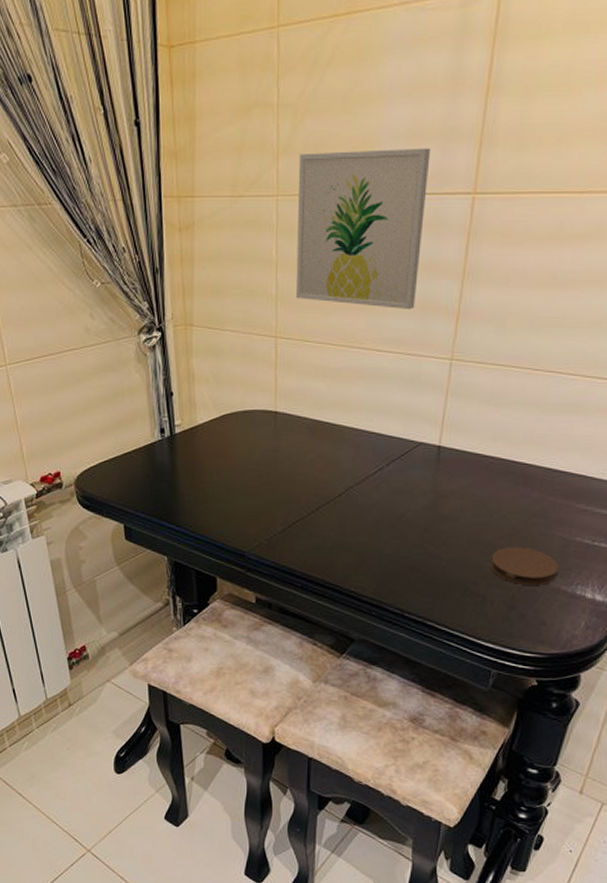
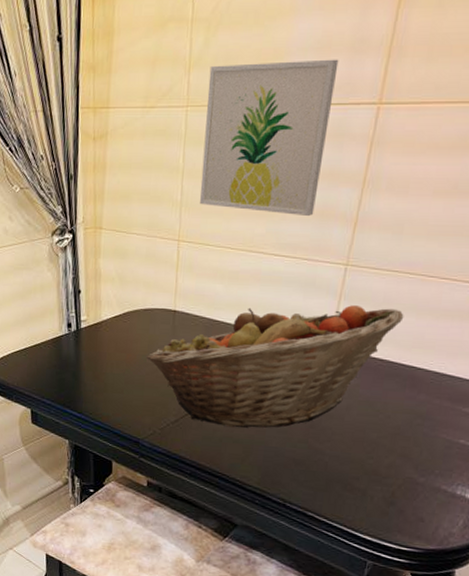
fruit basket: none [248,401,512,535] -> present [147,305,404,428]
coaster: present [490,546,559,585] -> none [372,445,441,484]

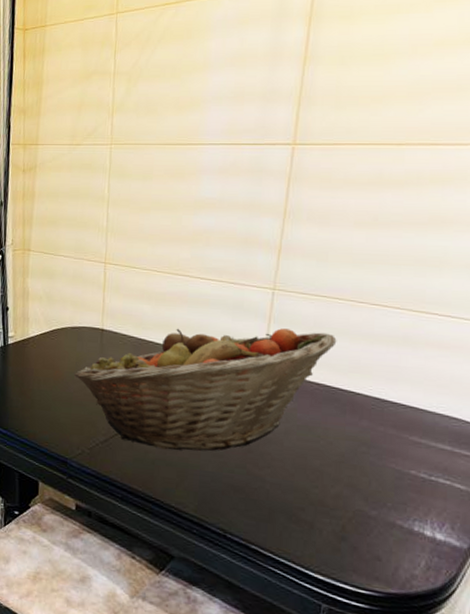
wall art: present [200,59,339,216] -> none [125,106,252,243]

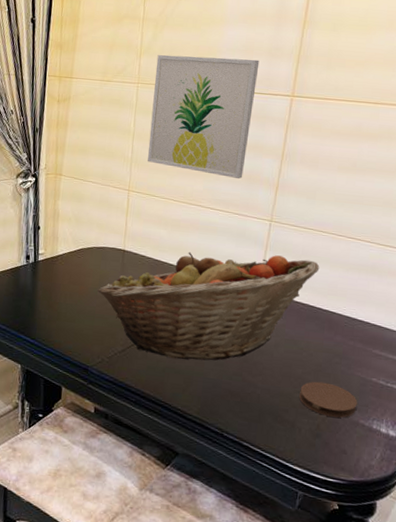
wall art: none [125,106,252,243] -> present [147,54,260,179]
coaster: none [318,474,393,518] -> present [299,381,358,418]

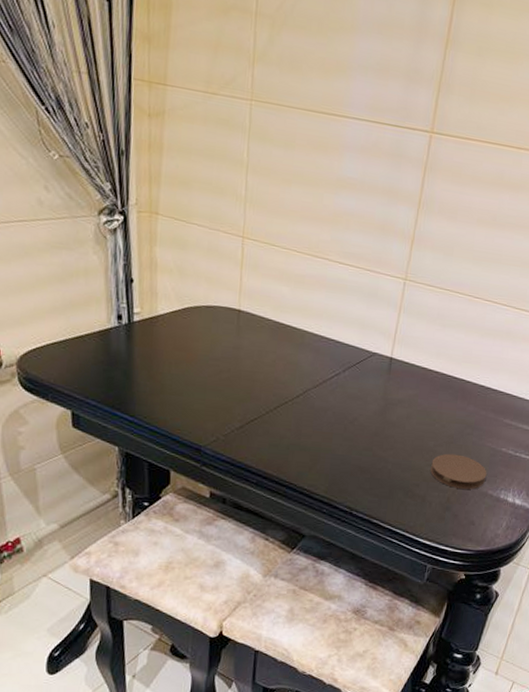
fruit basket: present [98,251,320,361] -> none [209,313,455,436]
wall art: present [147,54,260,179] -> none [265,64,396,229]

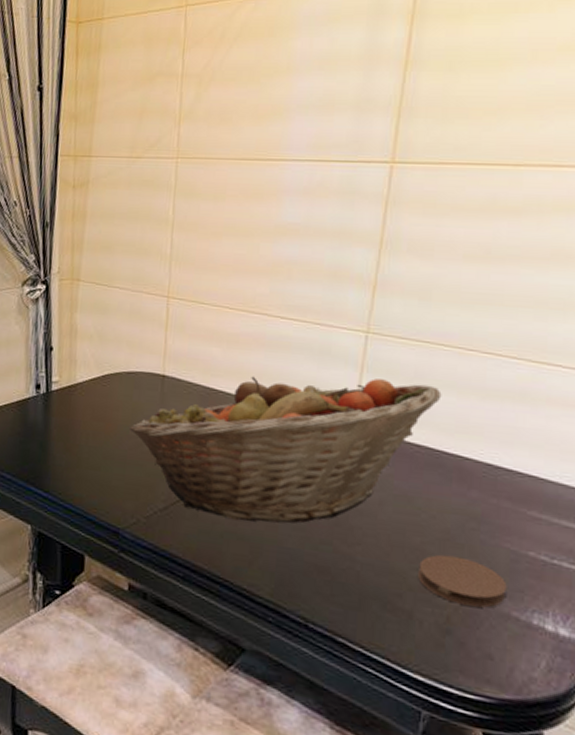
fruit basket: none [209,313,455,436] -> present [129,376,442,524]

